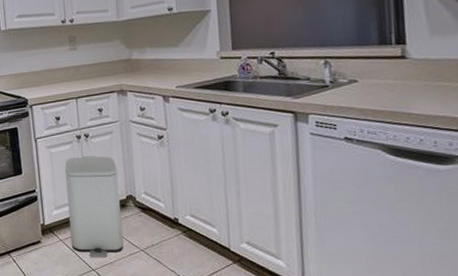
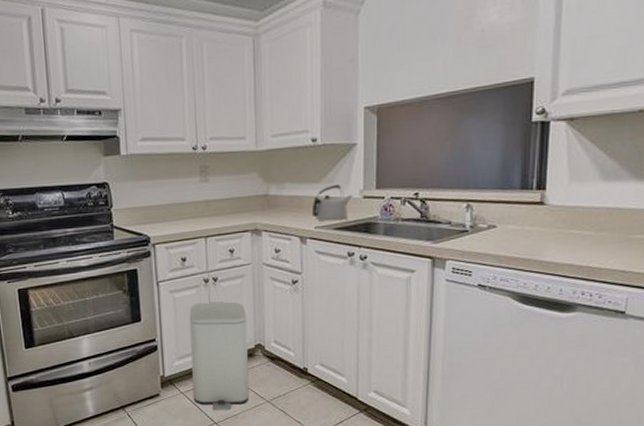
kettle: none [172,47,211,82] -> present [311,184,353,222]

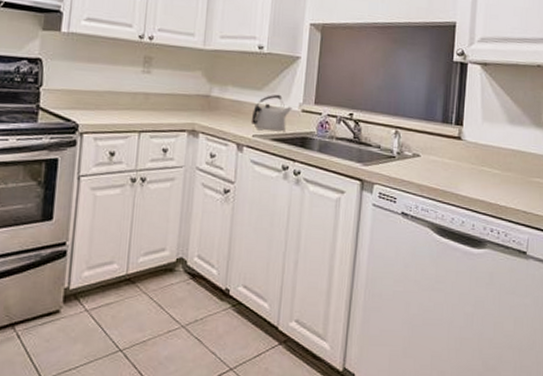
pedal bin: present [189,301,249,410] -> none [98,204,172,334]

